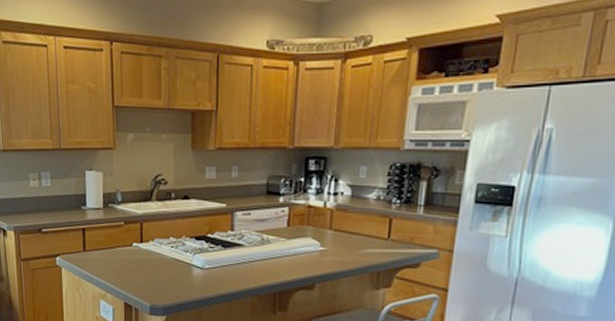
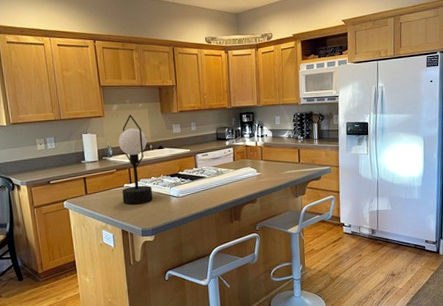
table lamp: none [129,149,170,272] -> present [118,115,153,205]

